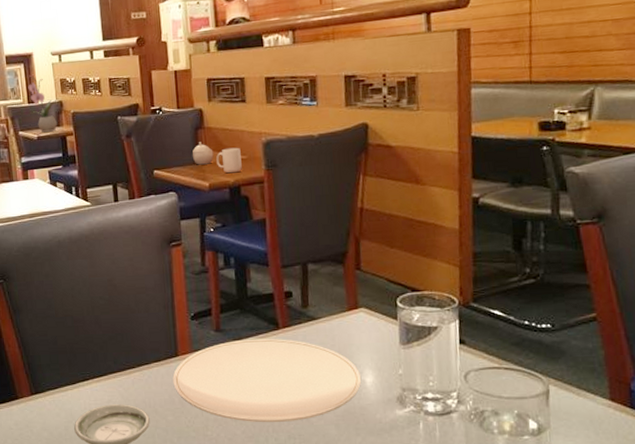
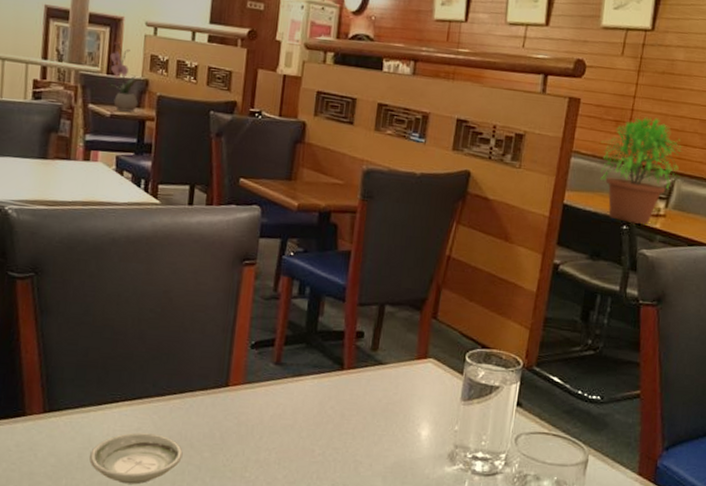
plate: present [172,338,362,423] -> none [217,376,418,470]
sugar bowl: present [192,142,214,165] -> none [285,157,310,183]
cup: present [216,147,242,174] -> none [310,169,339,198]
potted plant: none [500,29,599,143] -> present [600,116,683,224]

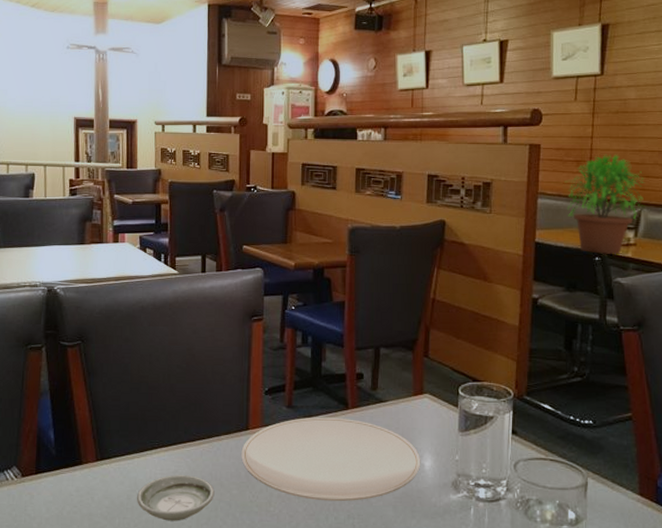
flower arrangement: present [110,42,141,112] -> none [128,141,155,198]
plate: none [217,376,418,470] -> present [241,417,421,502]

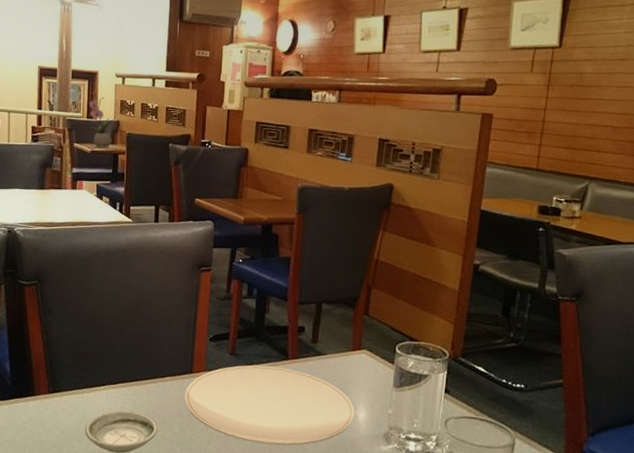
flower arrangement: none [128,141,155,198] -> present [89,92,114,148]
potted plant: present [564,154,646,254] -> none [514,127,596,226]

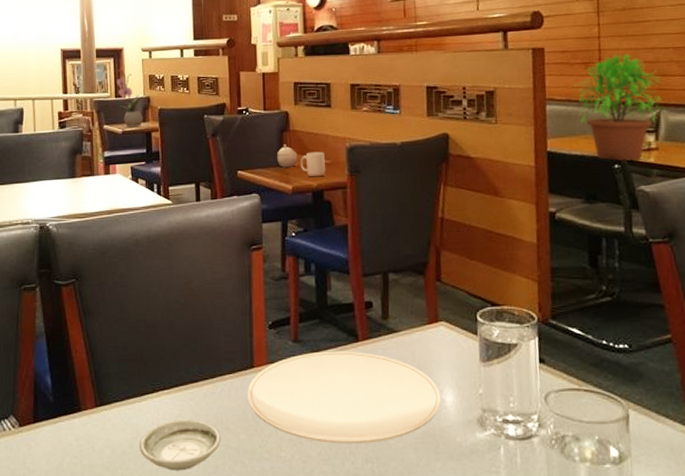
sugar bowl: none [232,178,253,200] -> present [276,144,298,167]
cup: none [254,188,277,212] -> present [300,151,326,177]
potted plant: none [514,127,596,226] -> present [573,53,664,161]

